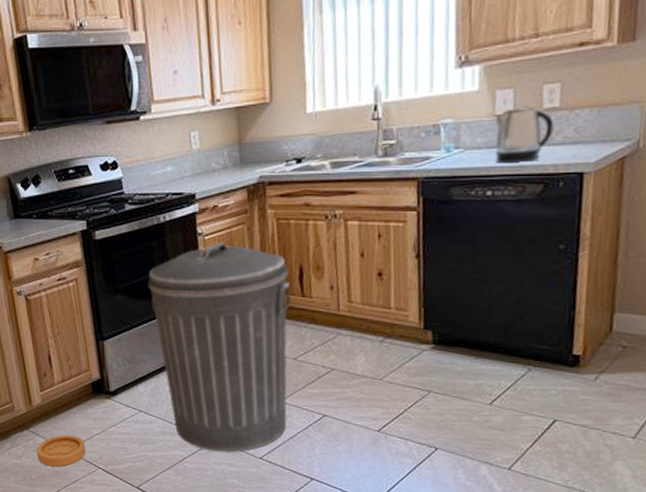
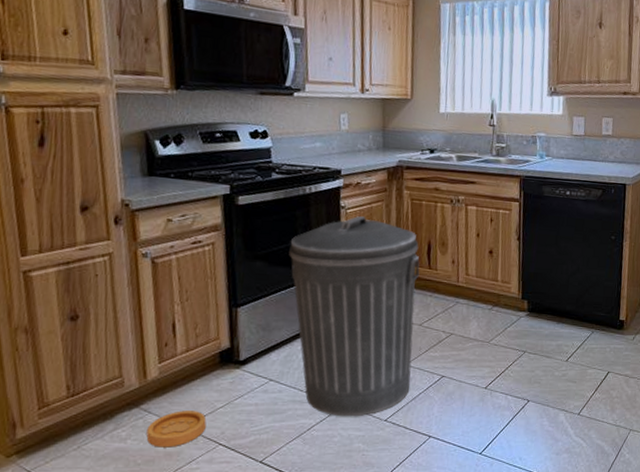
kettle: present [495,106,554,163] -> none [572,130,609,173]

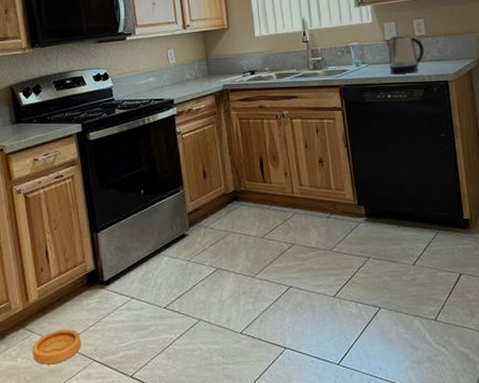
trash can: present [289,216,420,417] -> none [136,140,260,331]
kettle: none [572,130,609,173] -> present [386,34,424,74]

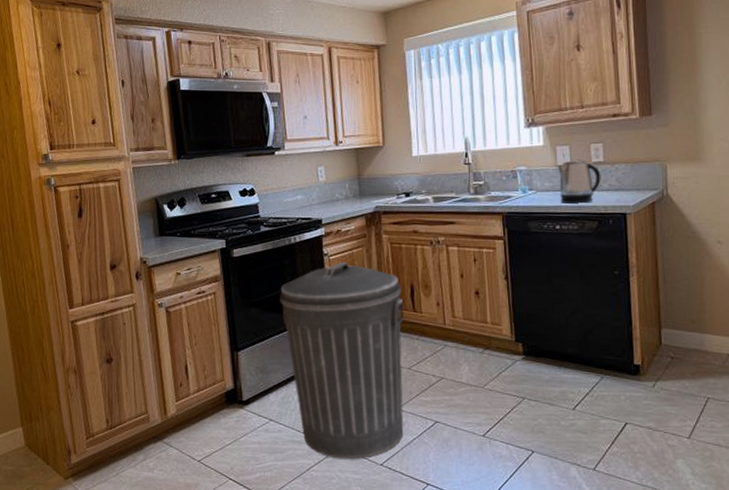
pet bowl: present [33,329,81,365] -> none [169,445,218,479]
trash can: none [136,140,260,331] -> present [280,262,405,460]

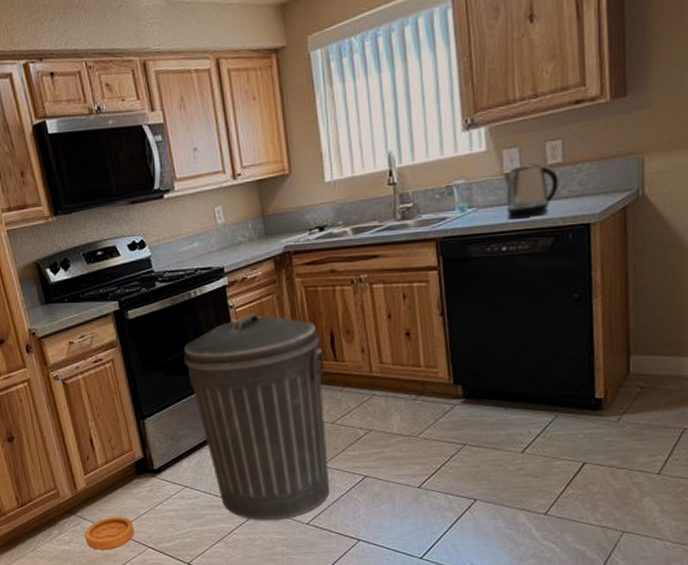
pet bowl: none [169,445,218,479] -> present [85,517,134,550]

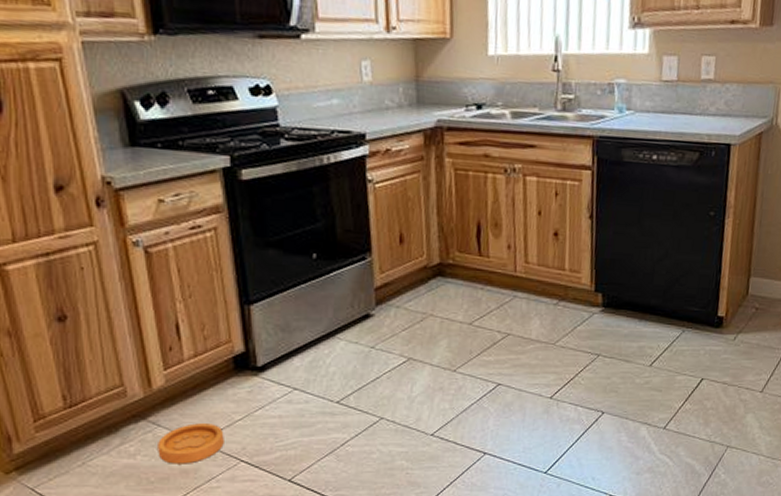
trash can: present [183,314,330,521] -> none [307,192,468,431]
kettle: present [504,163,559,220] -> none [660,74,709,130]

